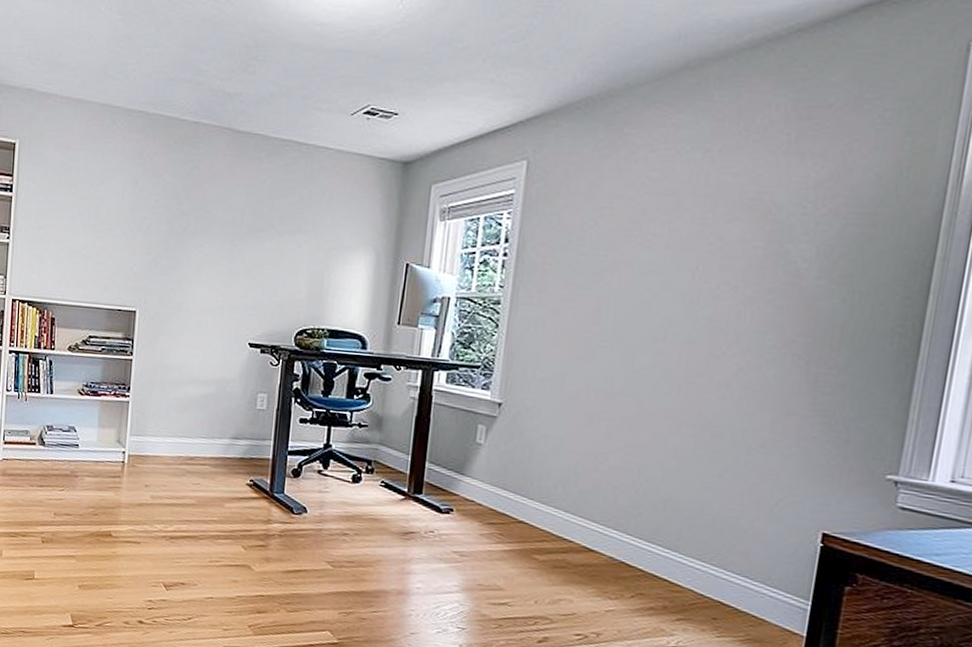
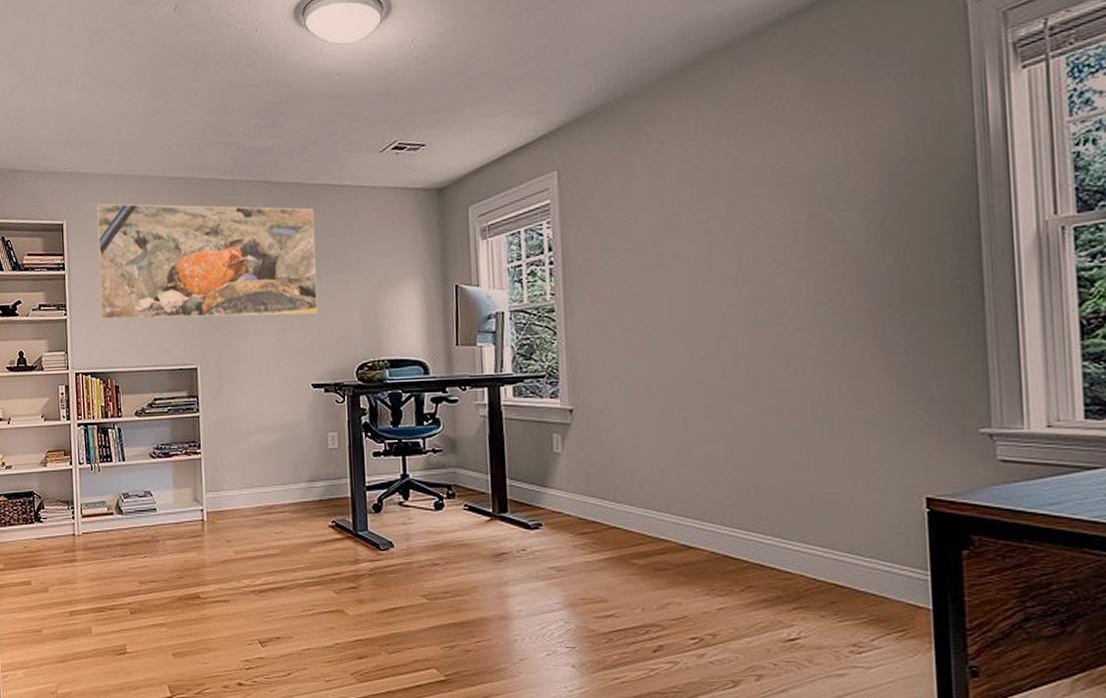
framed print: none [45,126,275,273] -> present [96,203,318,320]

